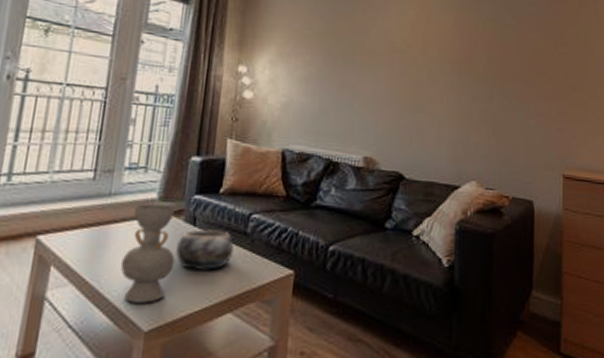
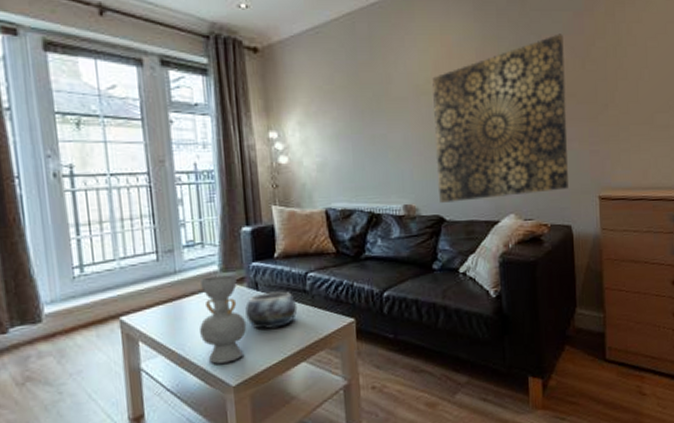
wall art: none [401,15,538,164] -> present [432,34,569,203]

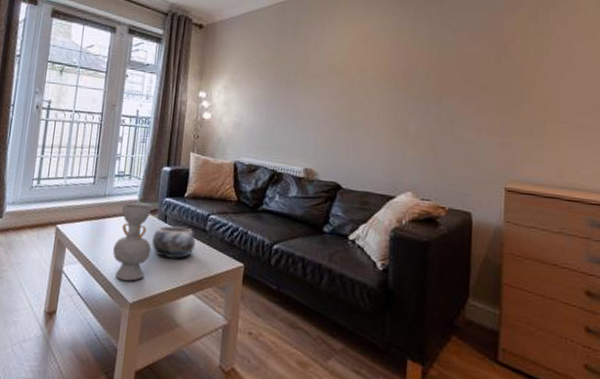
wall art: present [432,34,569,203] -> none [338,30,480,176]

